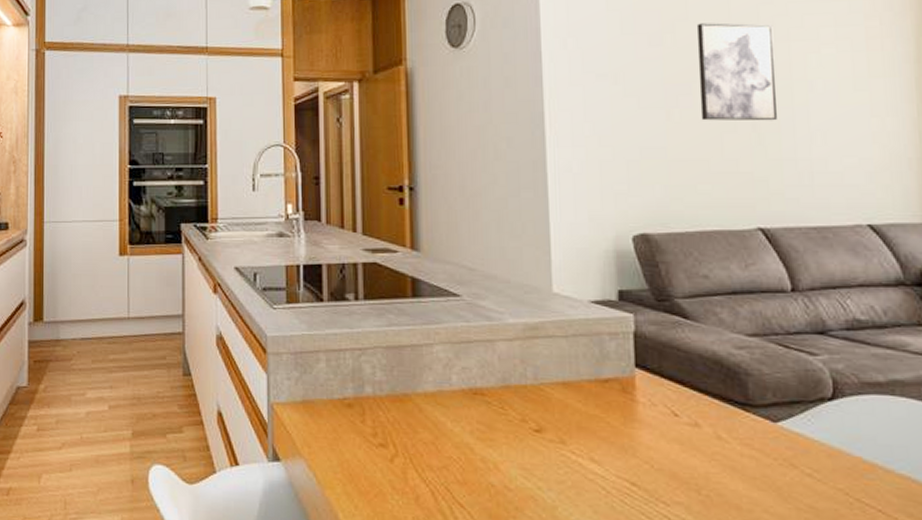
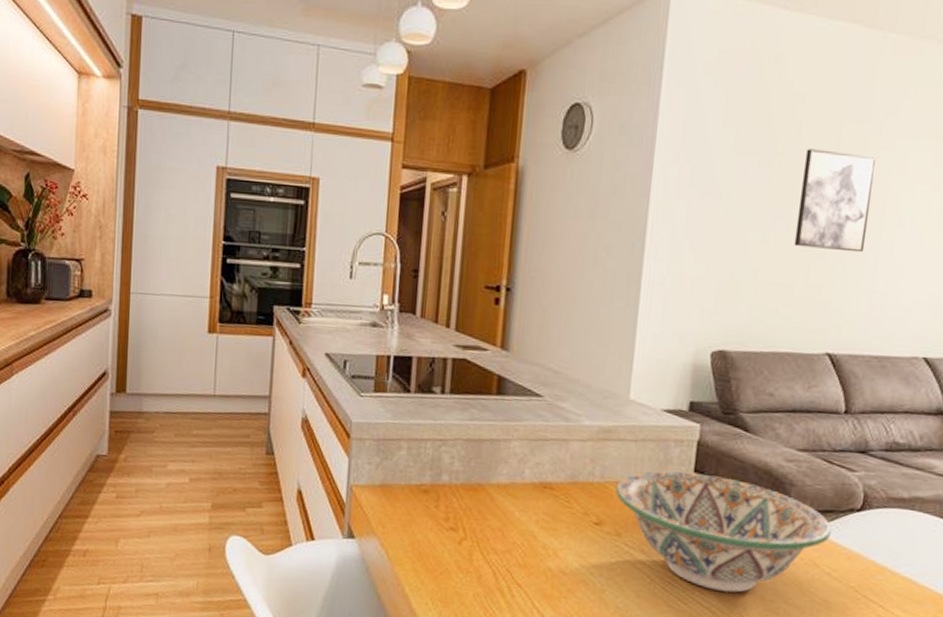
decorative bowl: none [552,367,804,503] -> present [615,470,832,593]

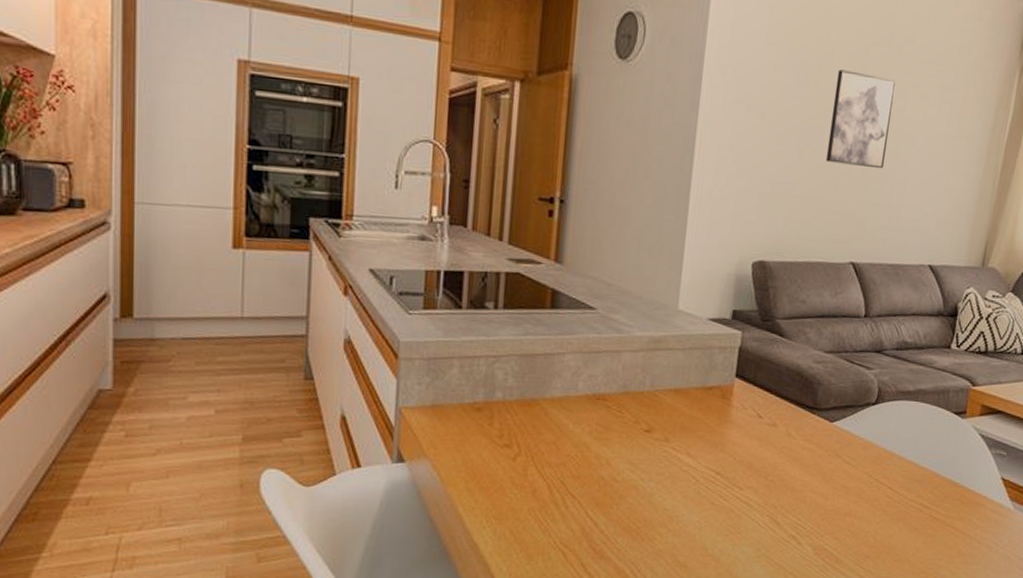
decorative bowl: present [615,470,832,593] -> none [664,377,852,486]

